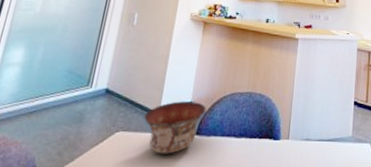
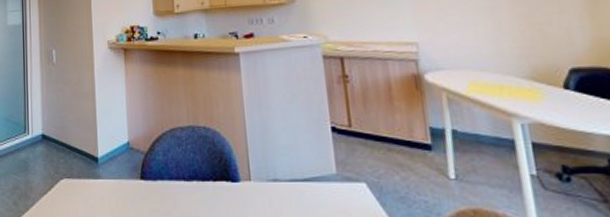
bowl: present [144,101,207,154] -> none [84,142,146,202]

